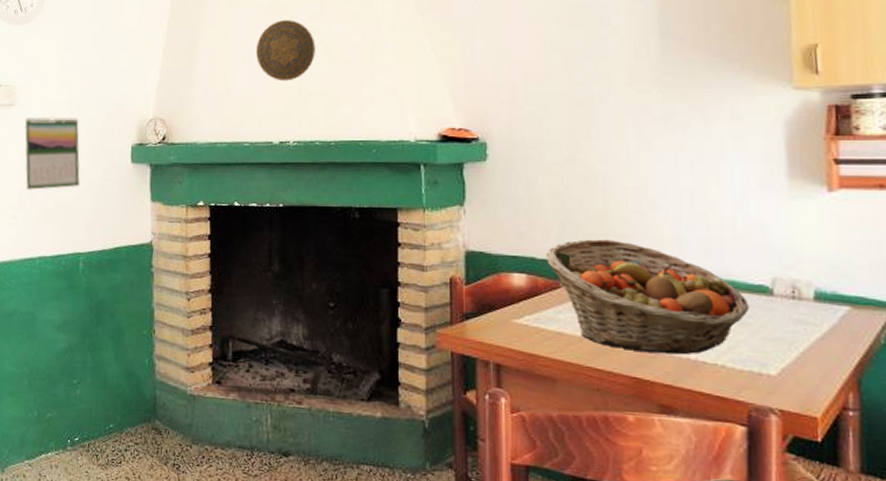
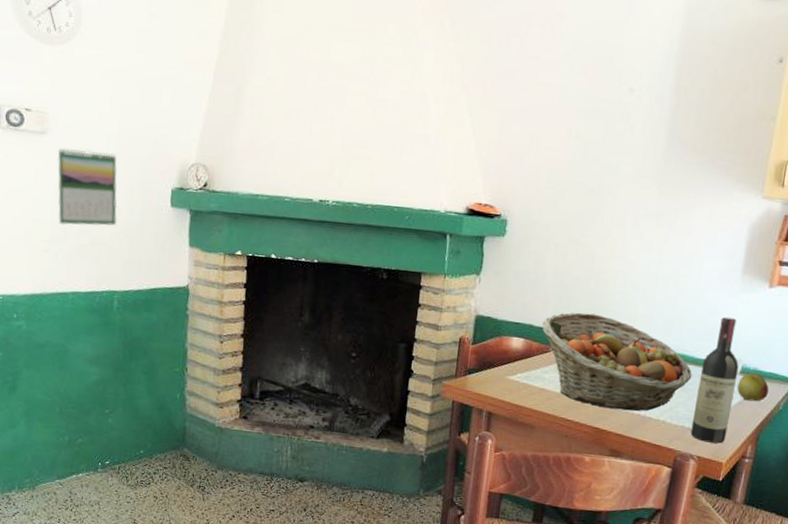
decorative plate: present [255,20,315,81] -> none [303,77,363,141]
wine bottle: none [760,230,814,392] -> present [690,316,739,444]
apple: none [814,299,861,334] -> present [737,373,769,401]

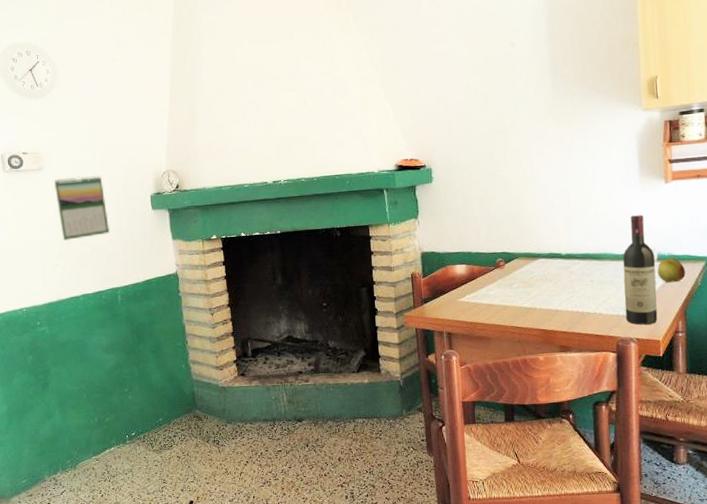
fruit basket: present [542,312,692,411] -> none [478,233,616,311]

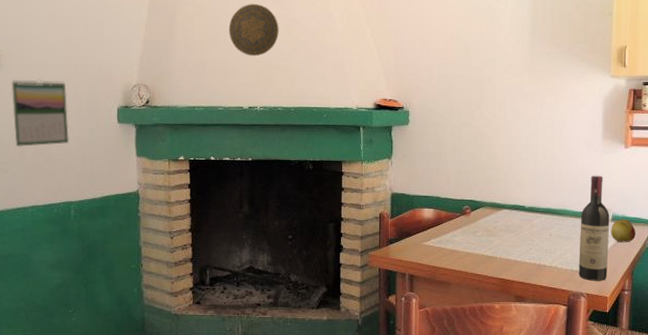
decorative plate: none [246,80,295,132] -> present [228,4,279,57]

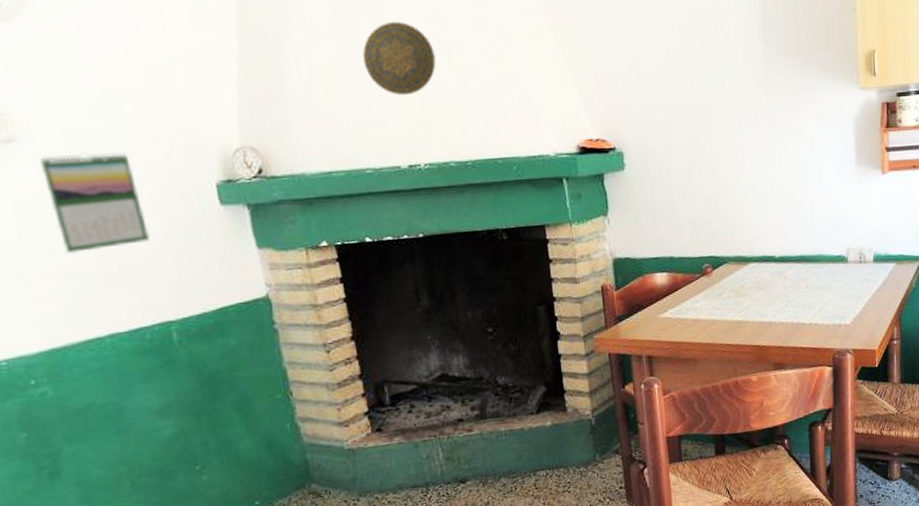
wine bottle: present [578,175,610,281] -> none [839,209,874,334]
apple: present [611,220,636,242] -> none [873,258,902,285]

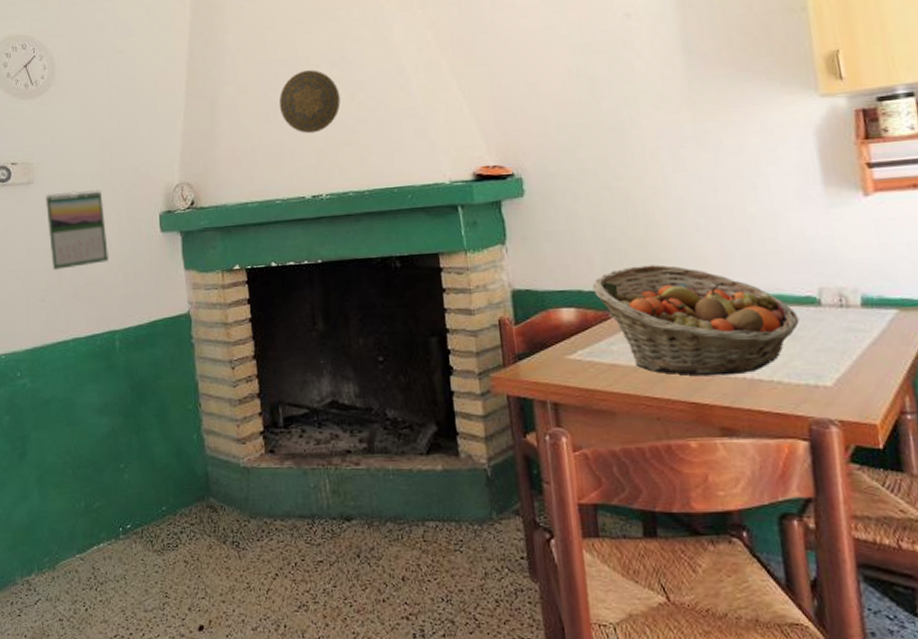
fruit basket: none [682,232,833,325] -> present [592,264,800,377]

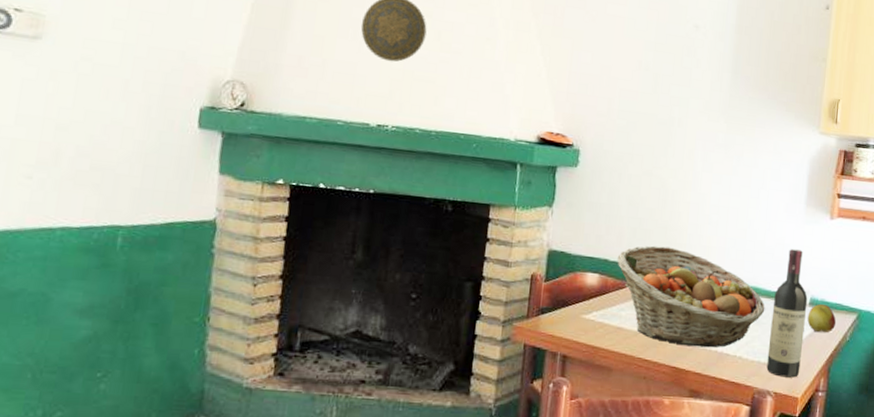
calendar: present [45,190,110,271] -> none [49,55,132,149]
wine bottle: none [807,239,871,401] -> present [766,248,808,378]
apple: none [862,303,909,338] -> present [807,304,837,332]

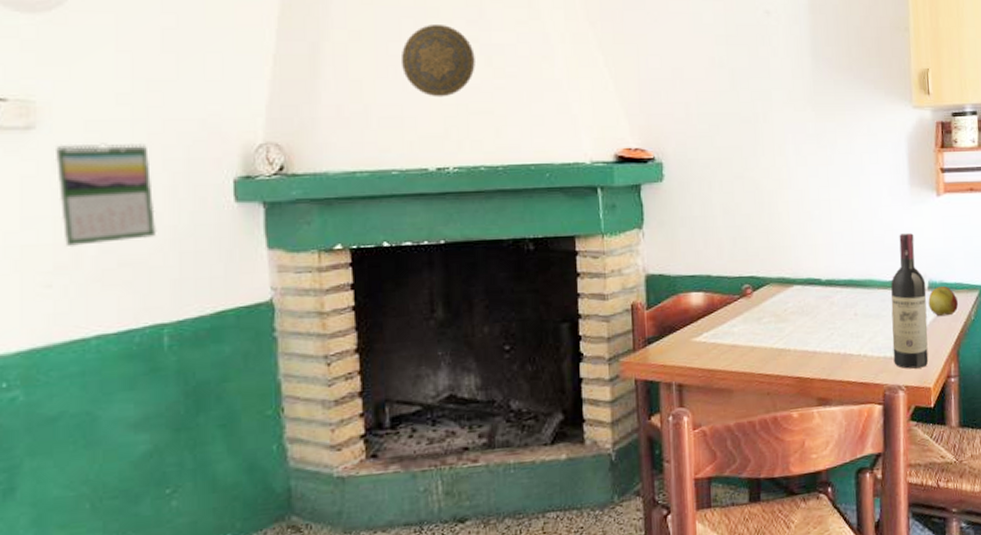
calendar: none [49,55,132,149] -> present [54,143,157,248]
fruit basket: present [617,245,765,348] -> none [720,251,883,353]

